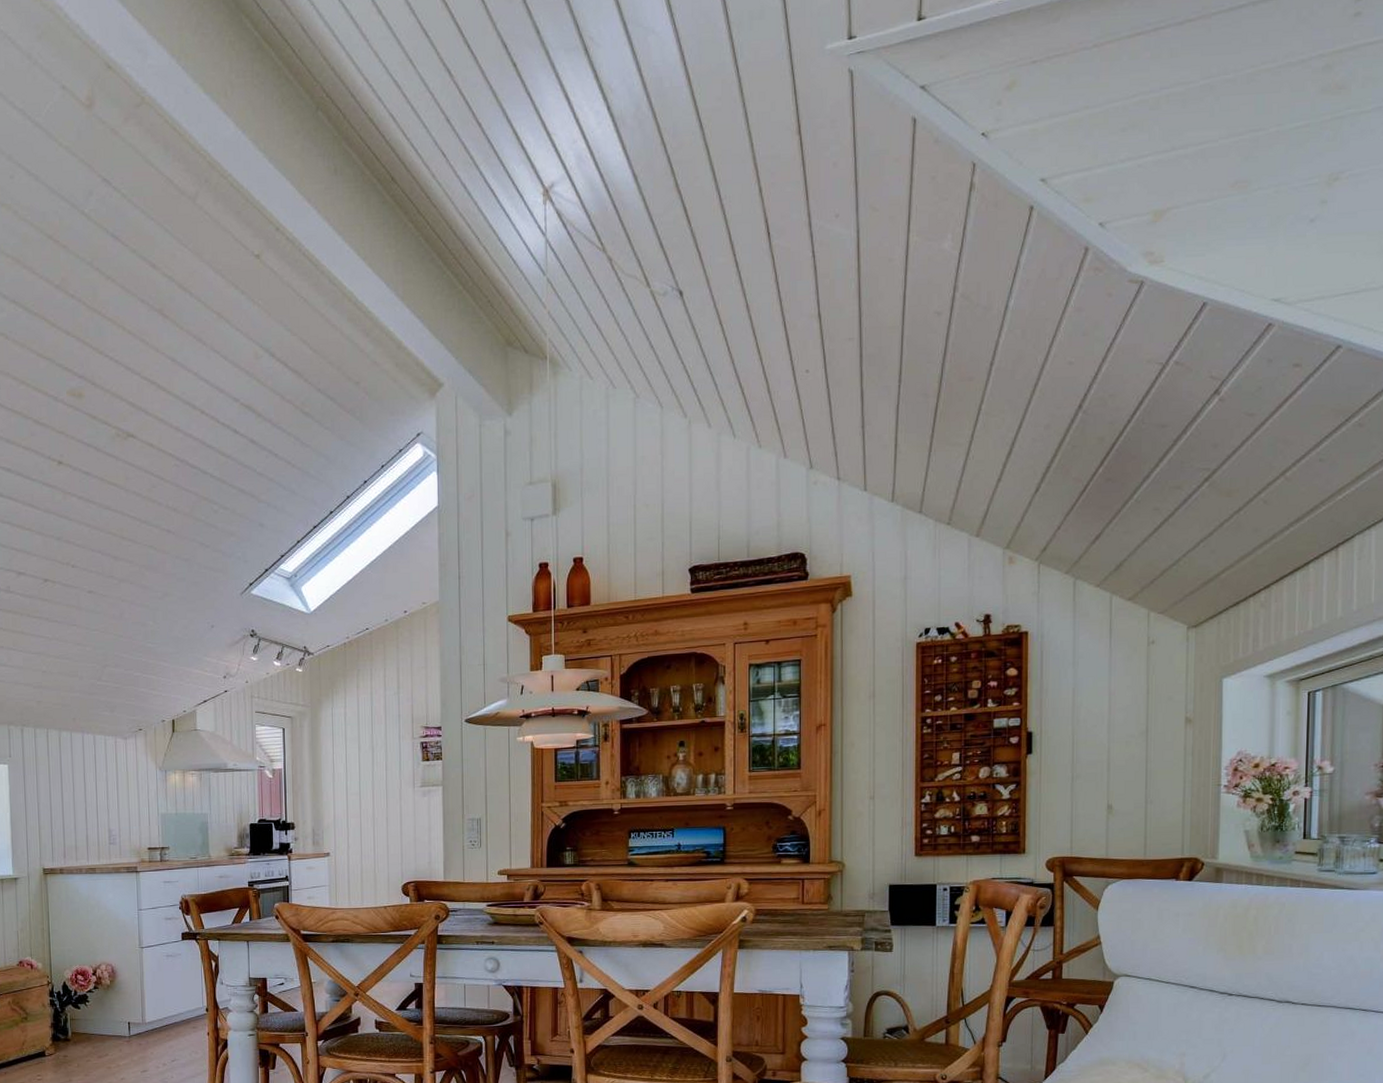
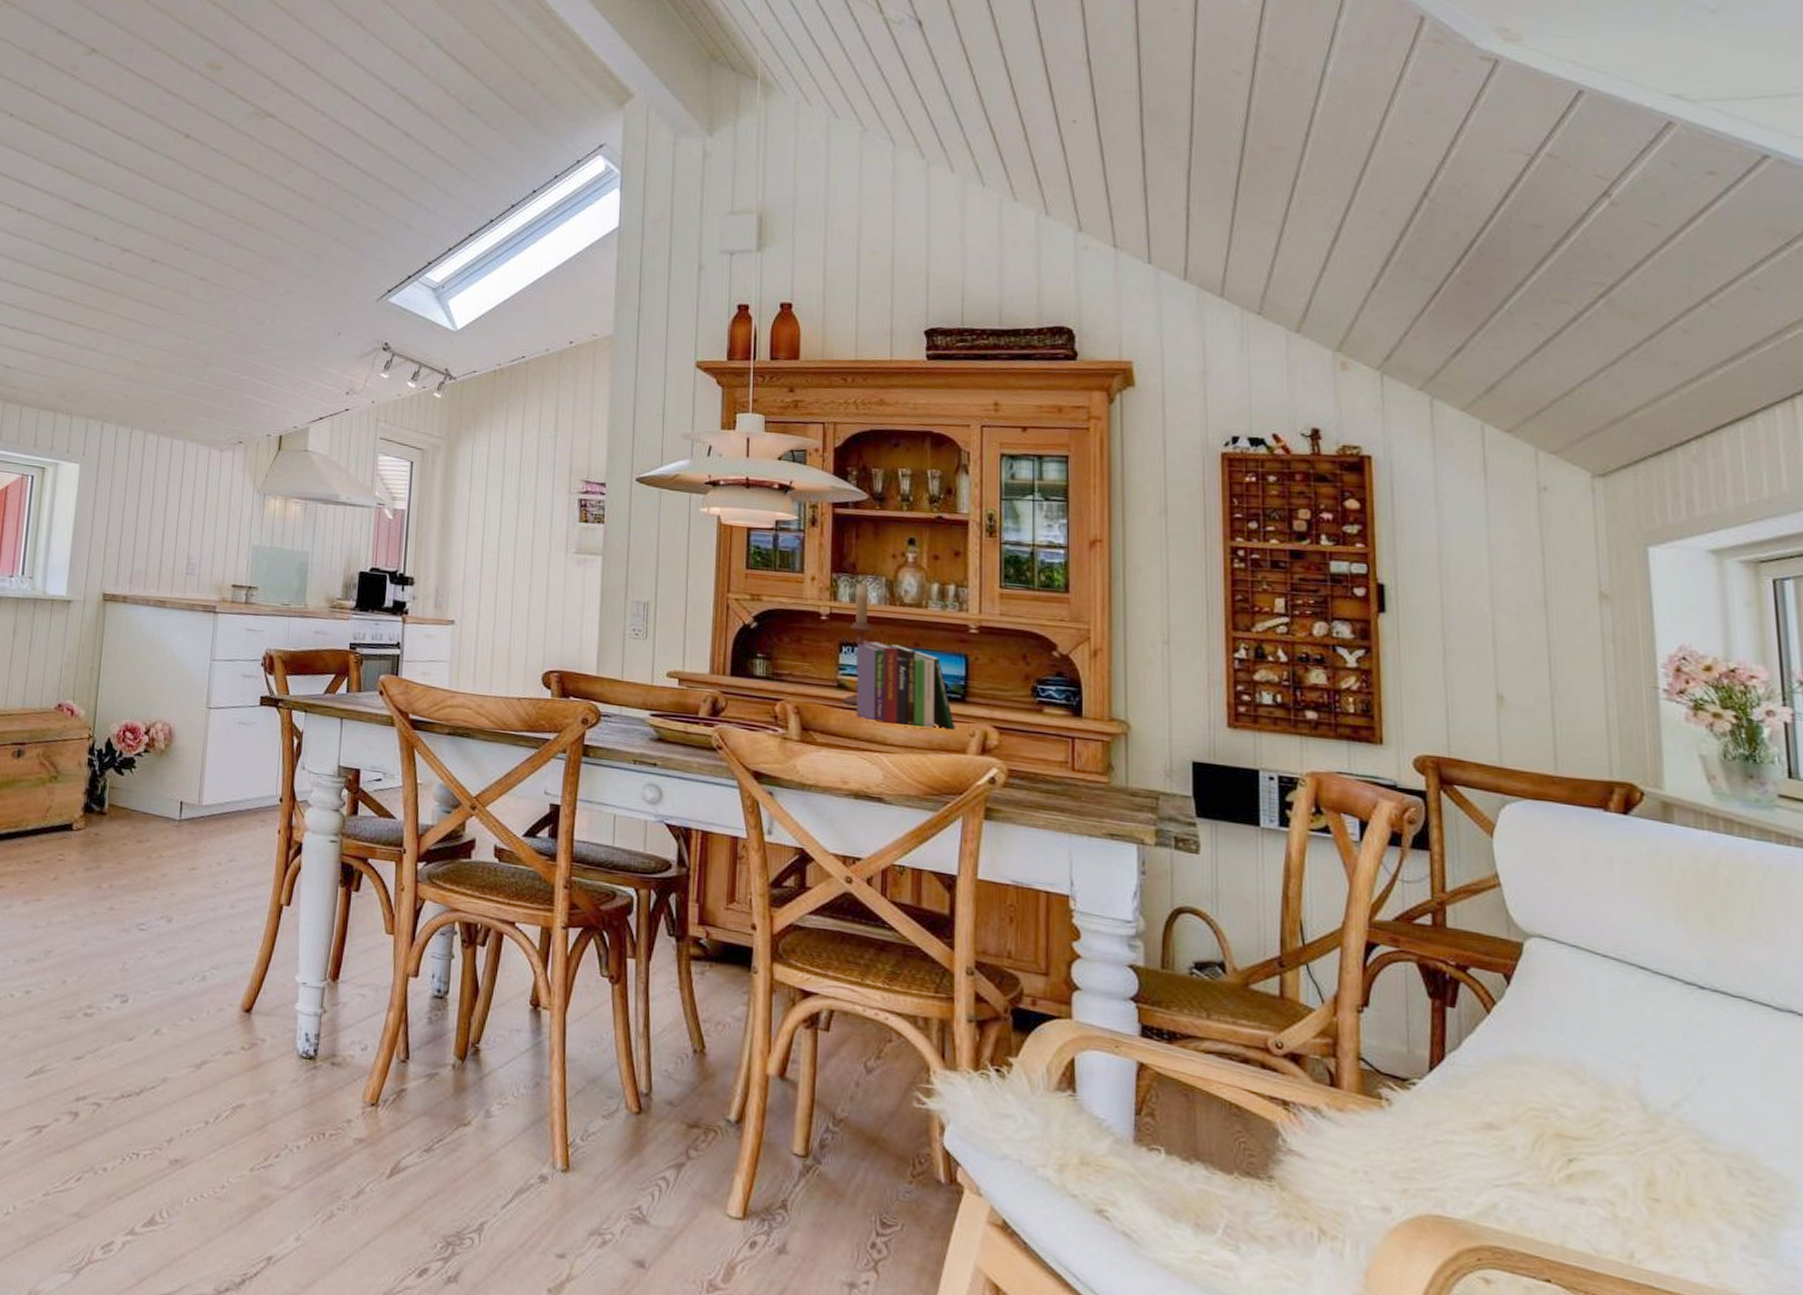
candlestick: none [632,780,655,877] -> present [842,581,874,706]
books: none [642,826,716,889] -> present [856,640,955,732]

